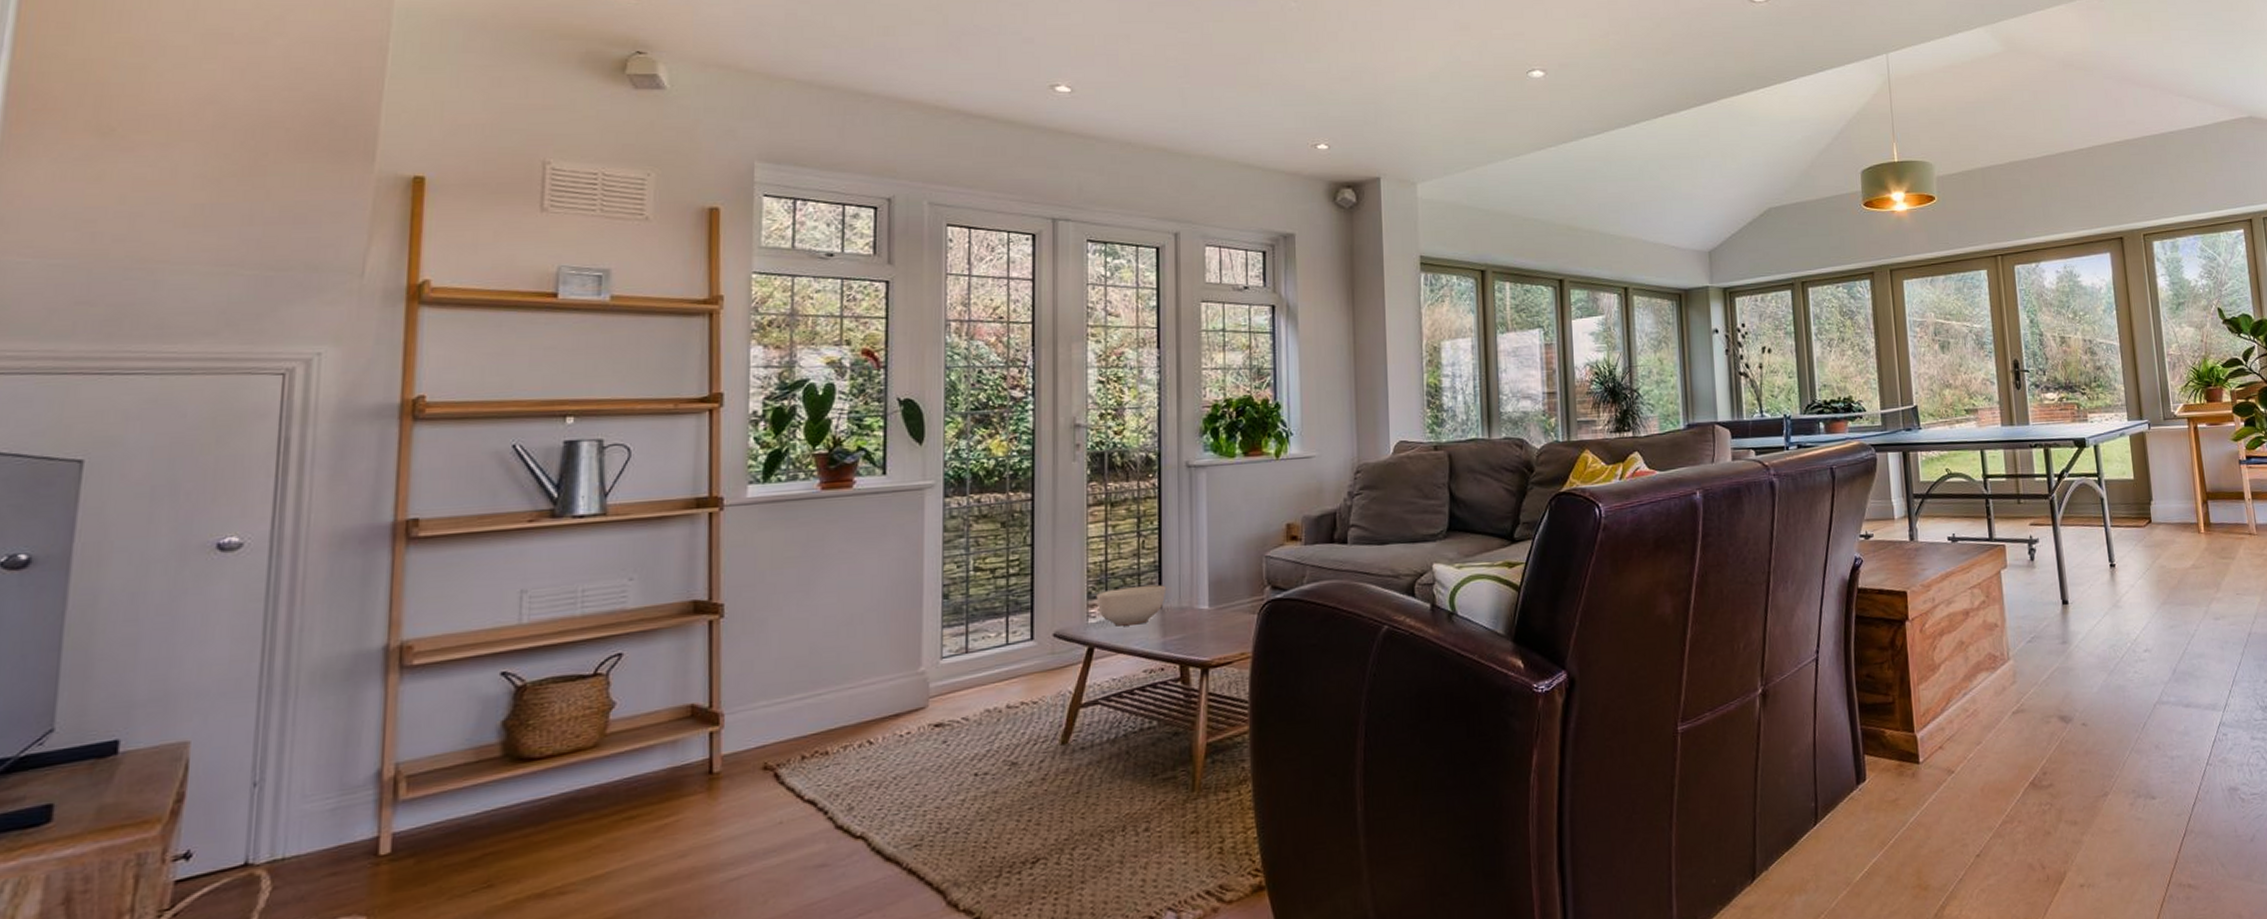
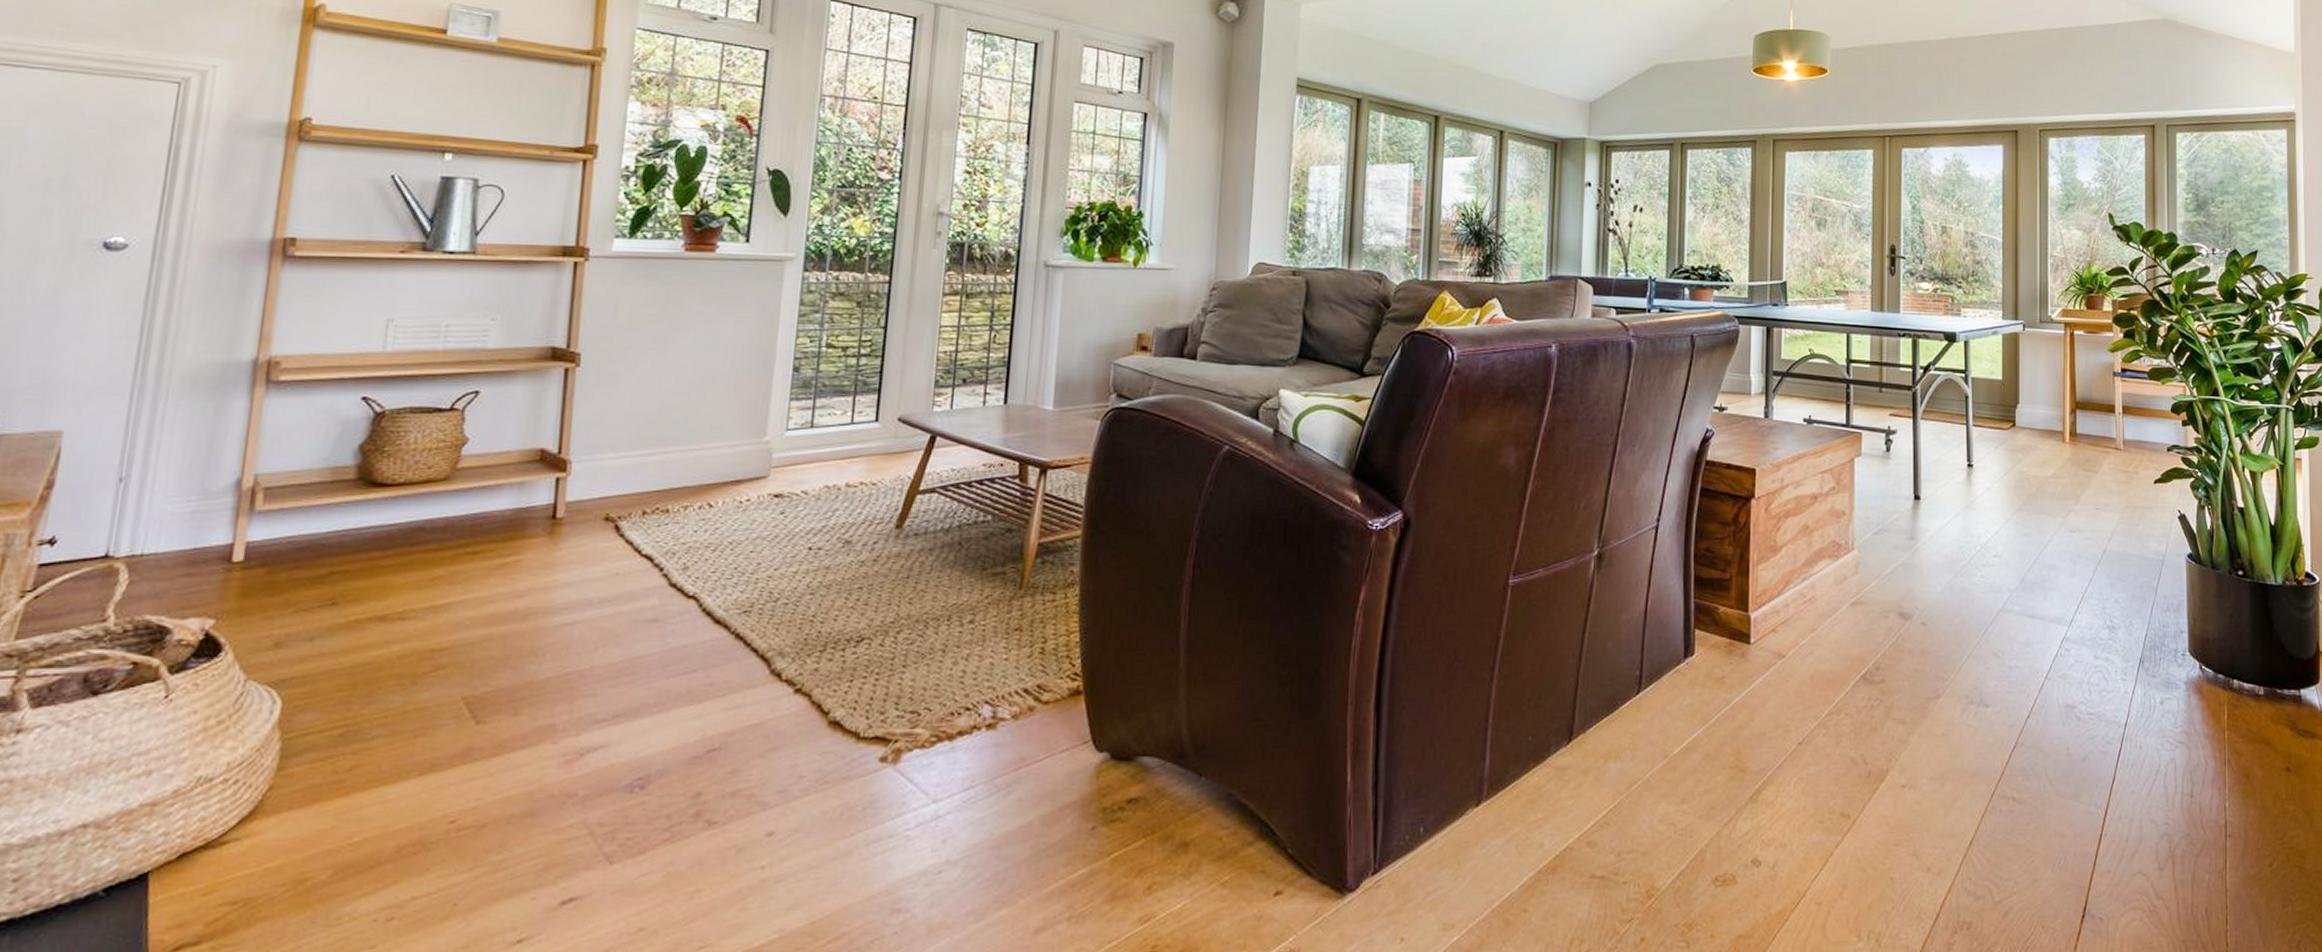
bowl: present [1096,584,1167,627] -> none [943,379,1014,418]

